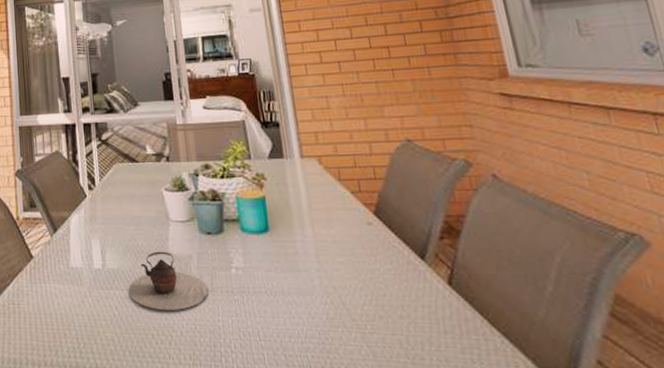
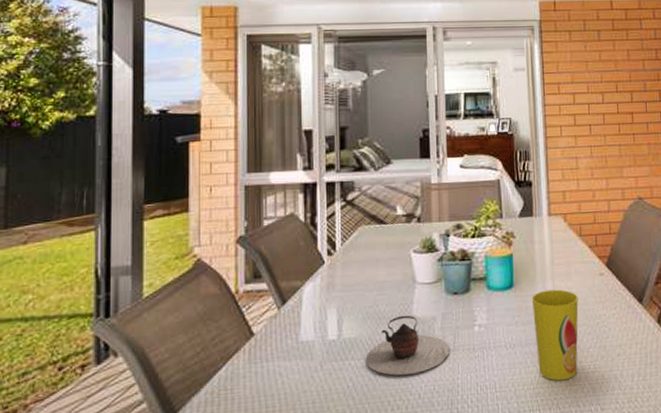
cup: none [290,237,352,338] -> present [531,289,579,381]

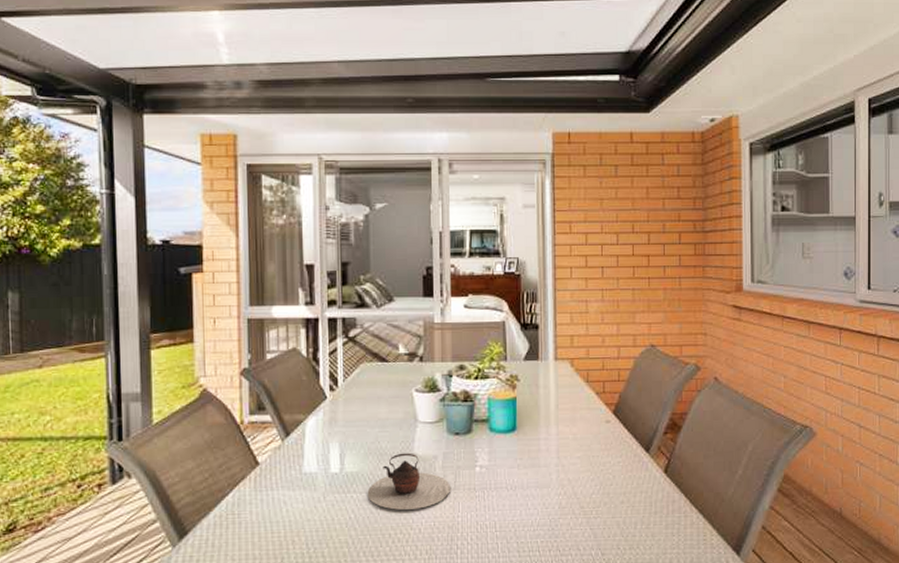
cup: present [531,289,579,381] -> none [534,434,583,524]

